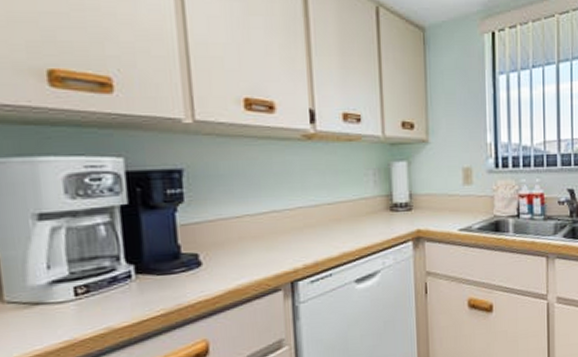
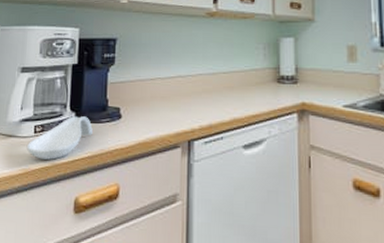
spoon rest: none [65,268,163,327] -> present [26,116,93,160]

